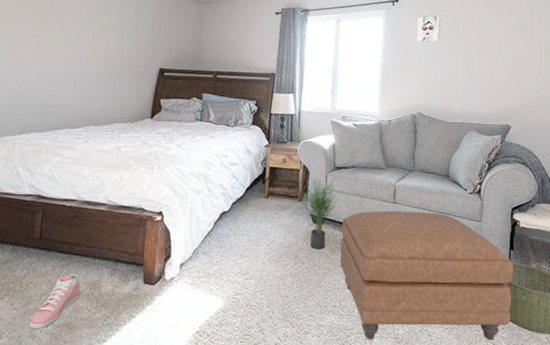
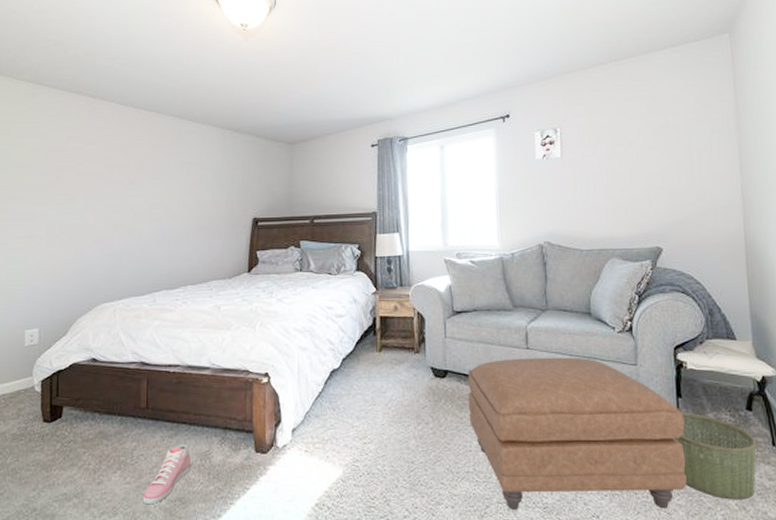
potted plant: present [294,178,340,250] -> none [410,325,463,407]

